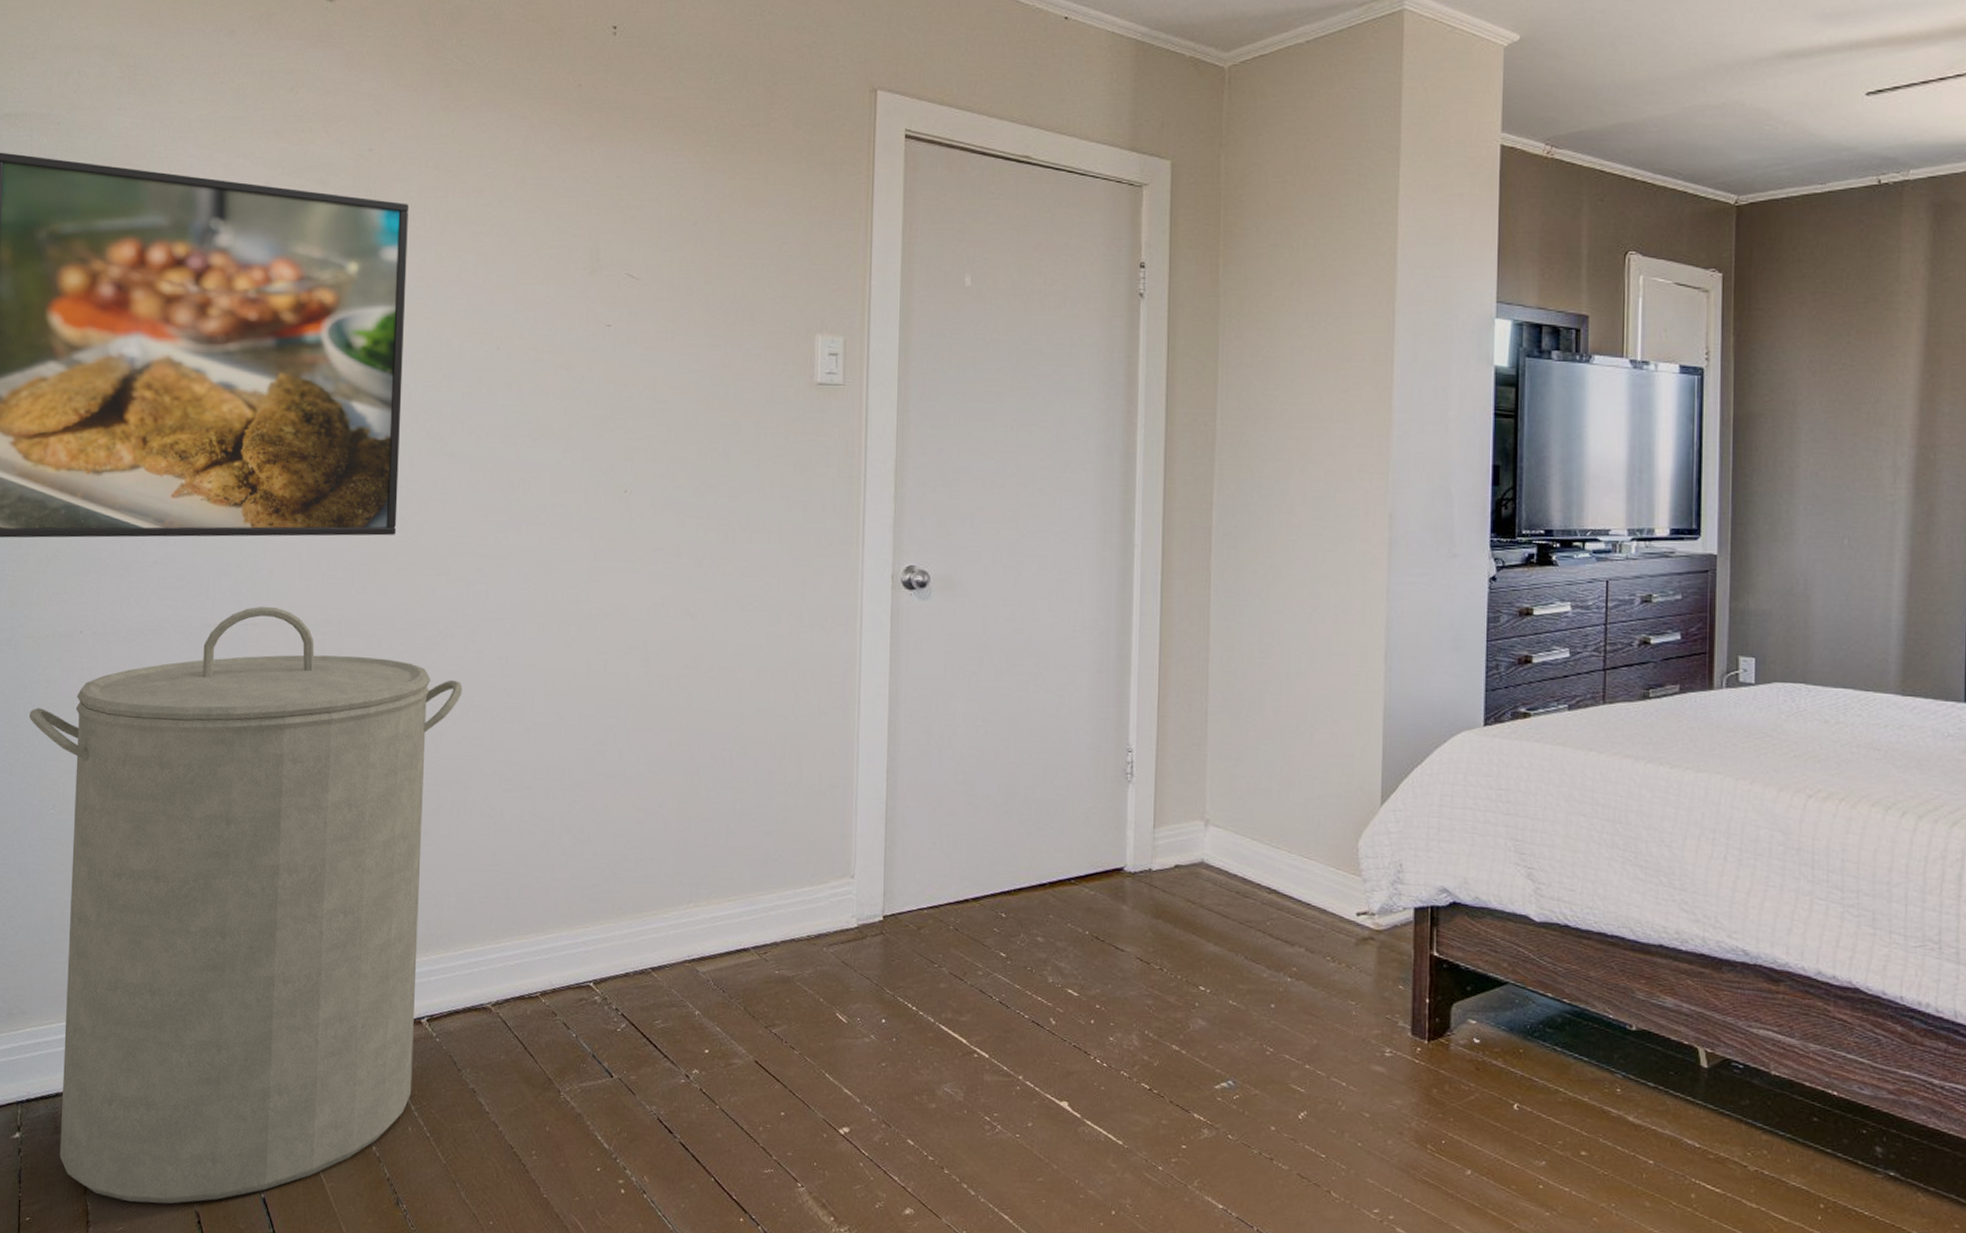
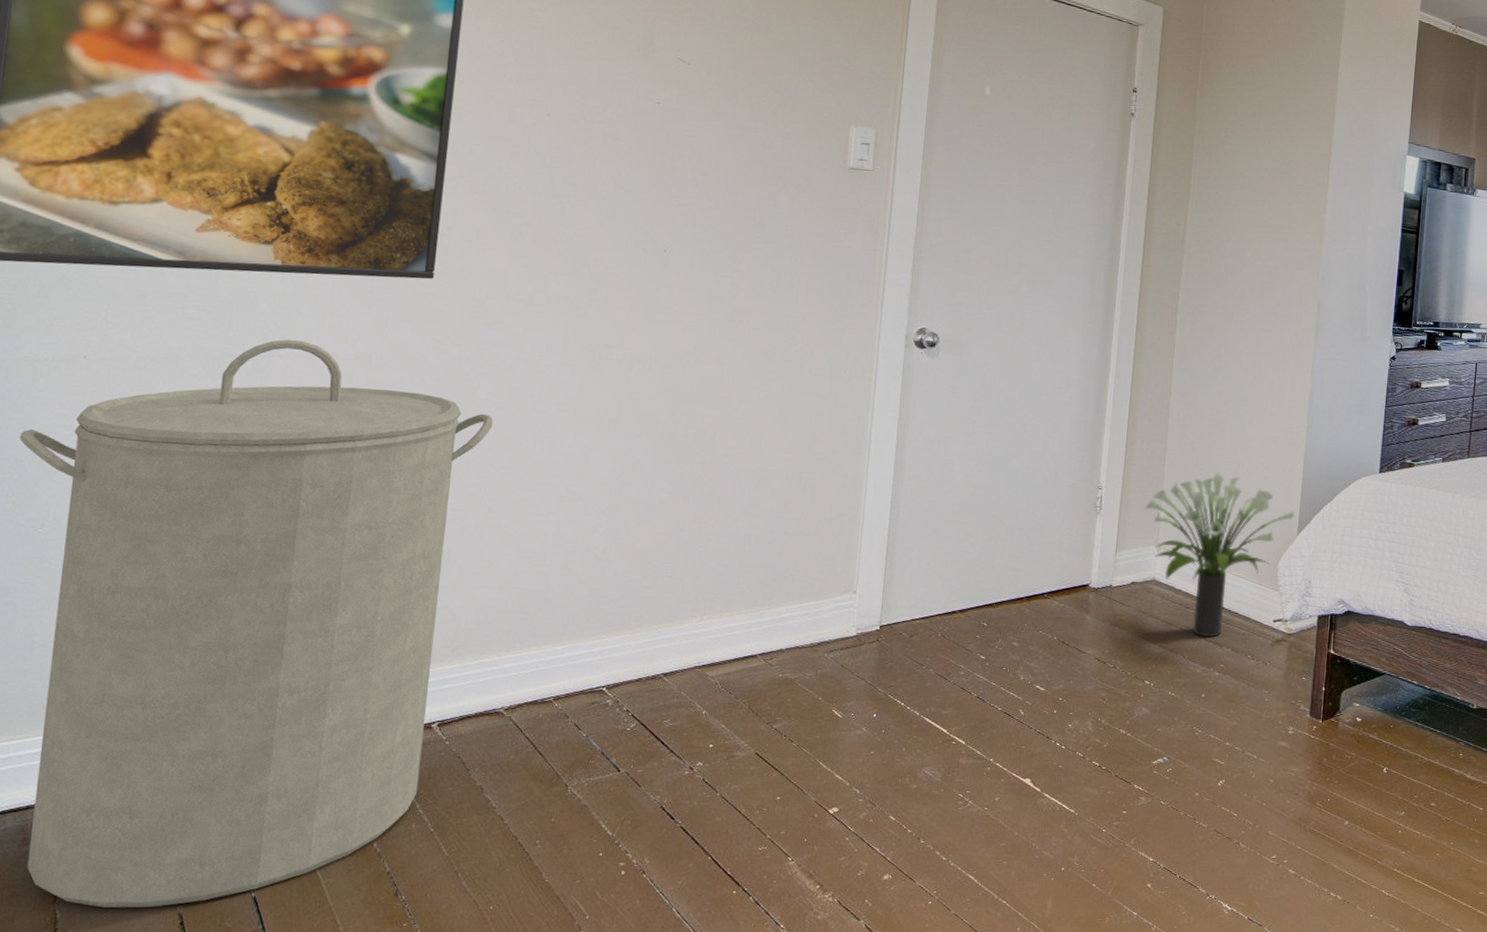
potted plant: none [1187,729,1377,934] -> present [1146,472,1296,638]

